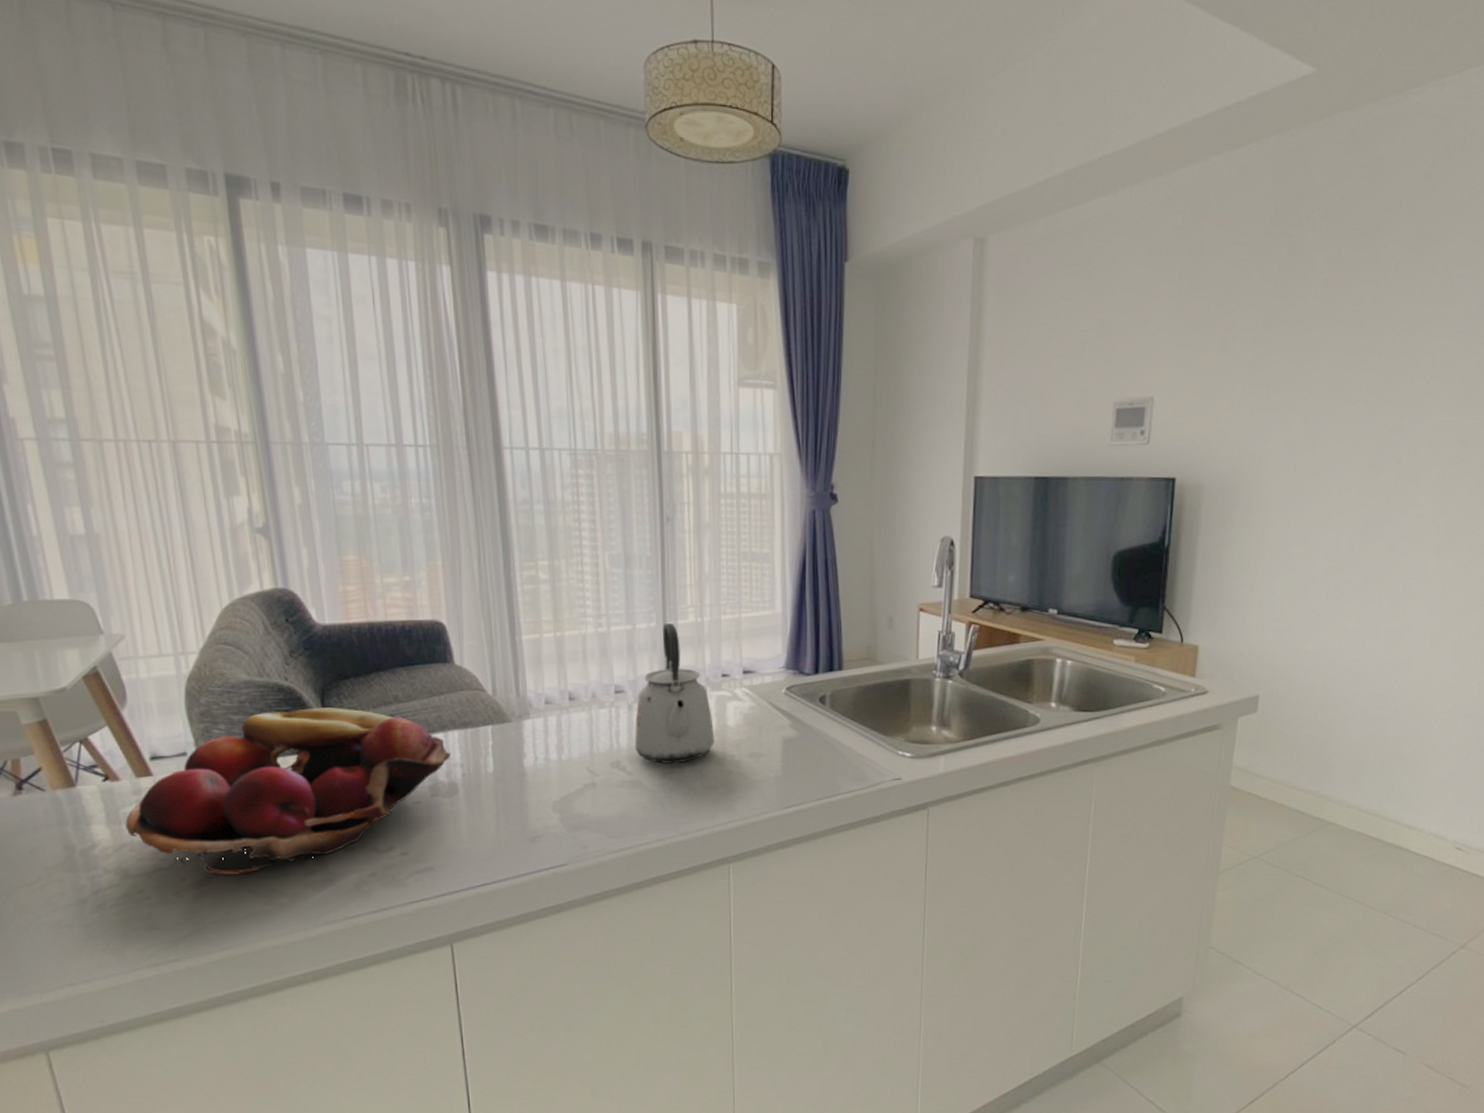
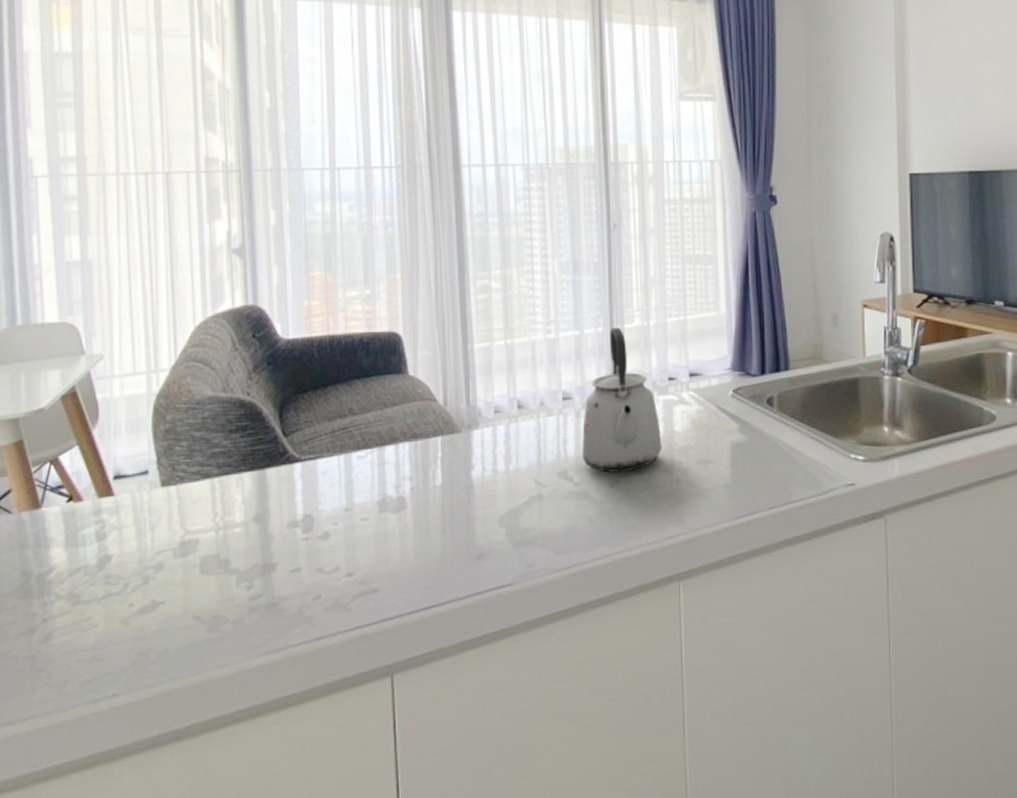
fruit basket: present [125,707,452,875] -> none [82,422,402,600]

